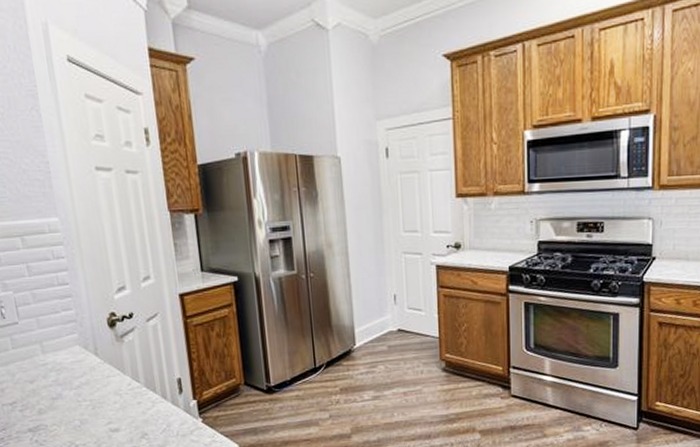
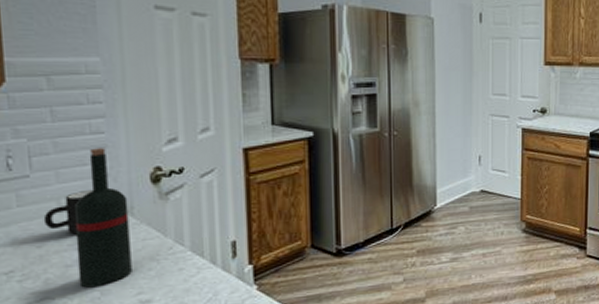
mug: none [31,333,66,373] -> present [43,189,93,235]
wine bottle: none [52,297,102,417] -> present [73,148,132,288]

